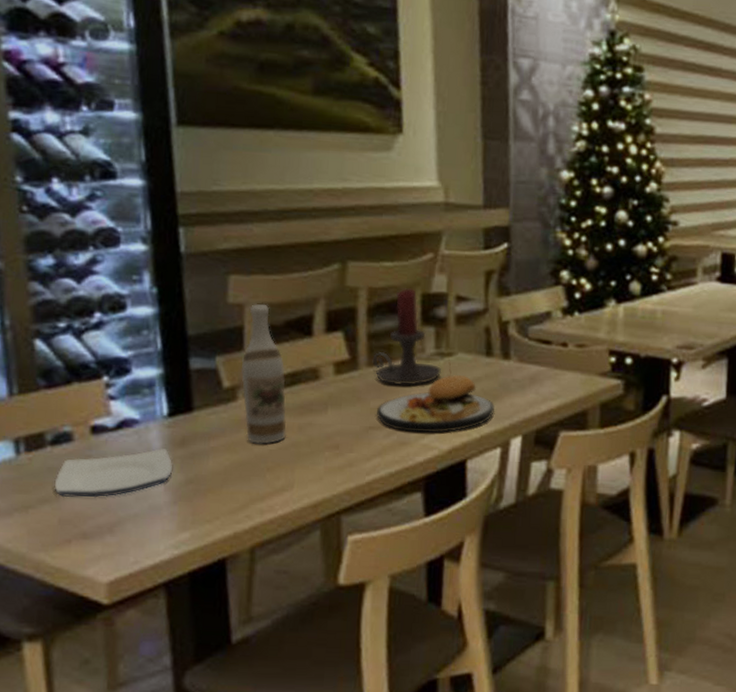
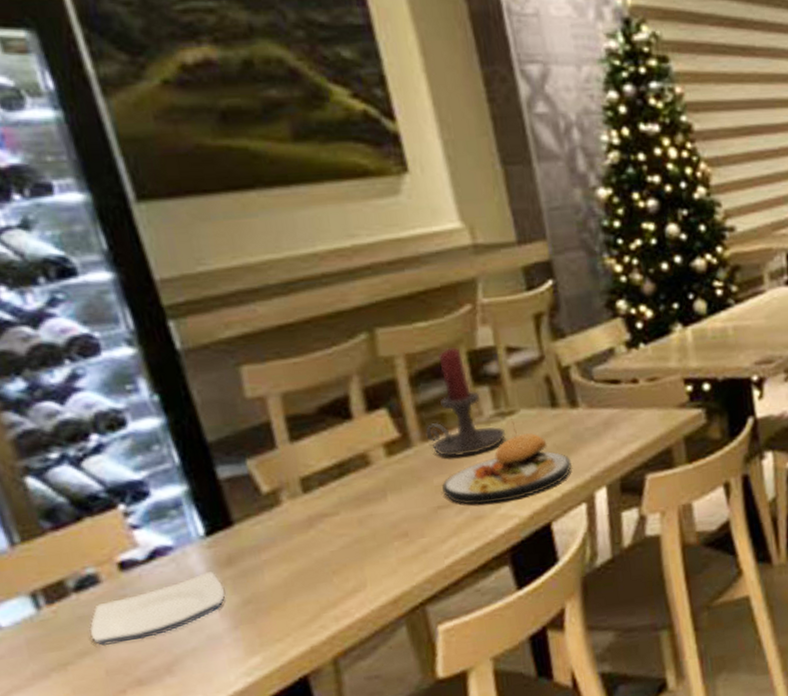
wine bottle: present [240,303,287,444] -> none [272,392,346,549]

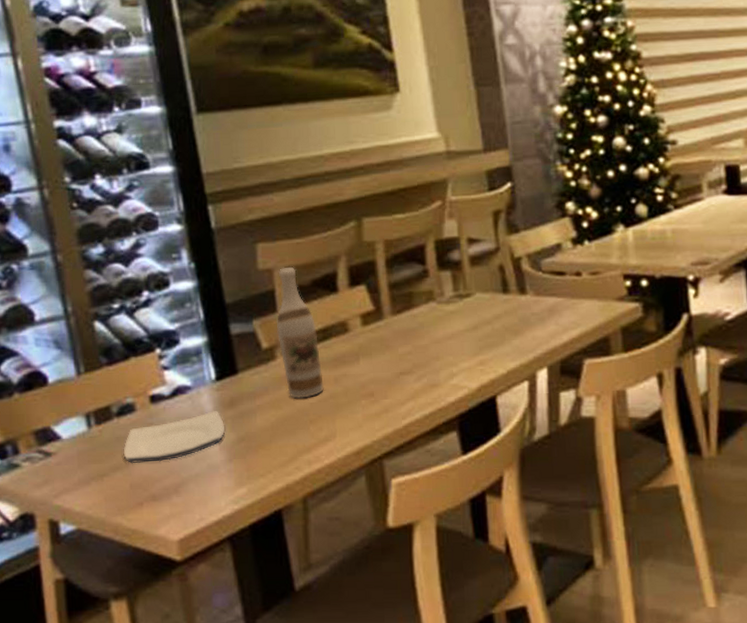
wine bottle: none [272,392,346,549] -> present [276,266,324,399]
candle holder: present [425,347,506,457] -> none [395,236,463,331]
plate: present [442,415,572,505] -> none [405,297,517,374]

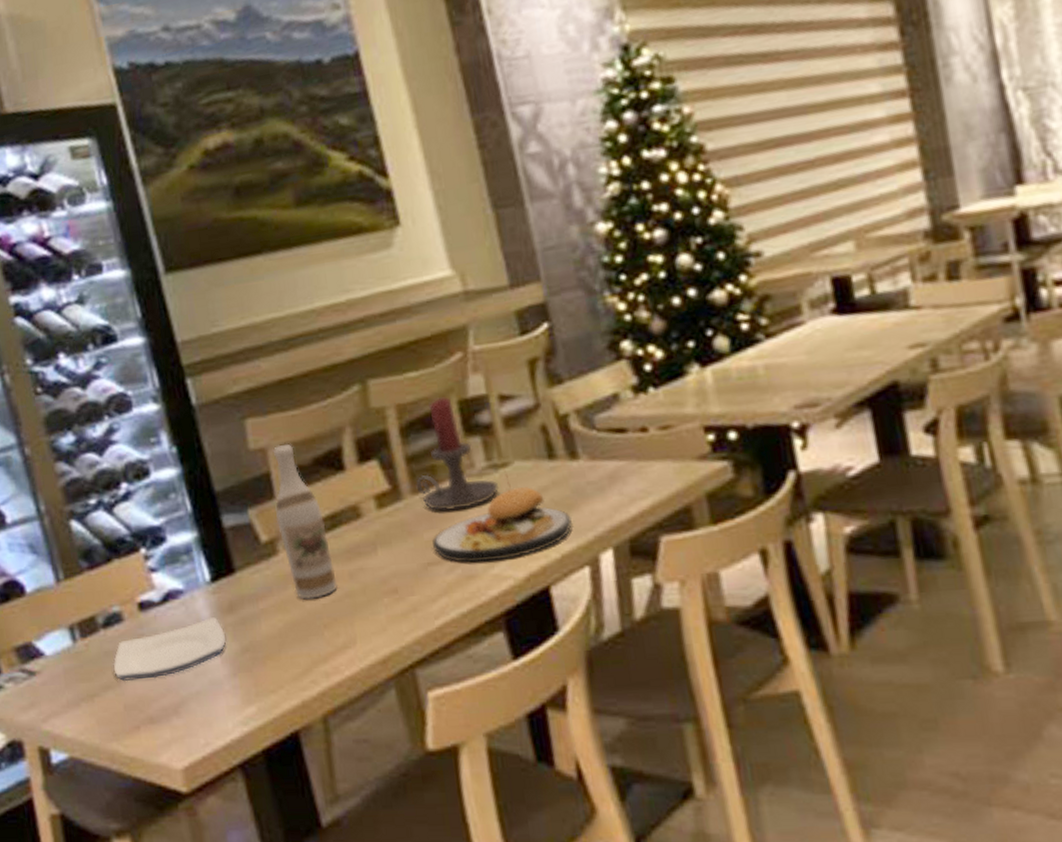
candle holder: none [395,236,463,331] -> present [415,396,500,512]
plate: none [405,297,517,374] -> present [432,467,572,563]

